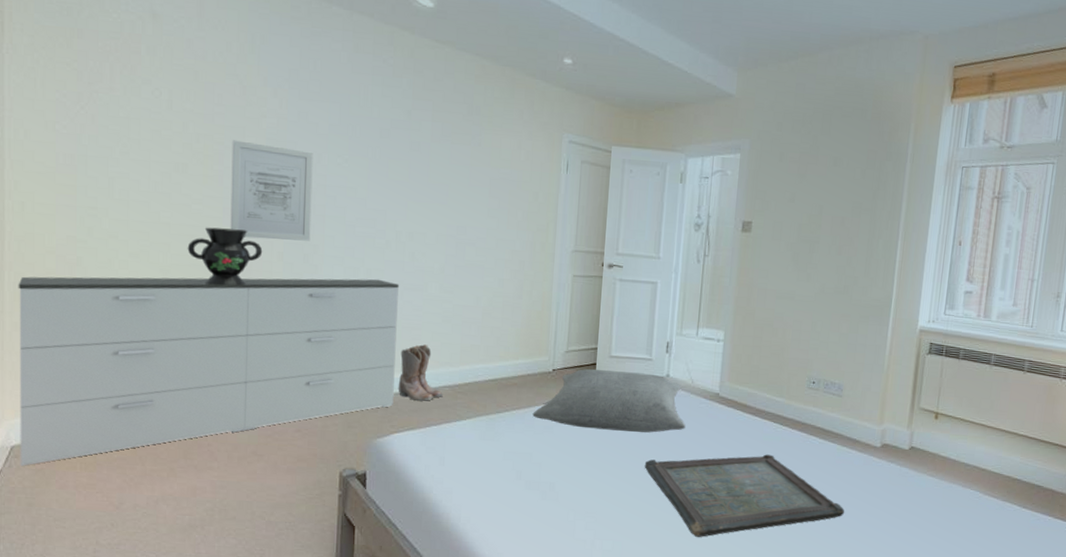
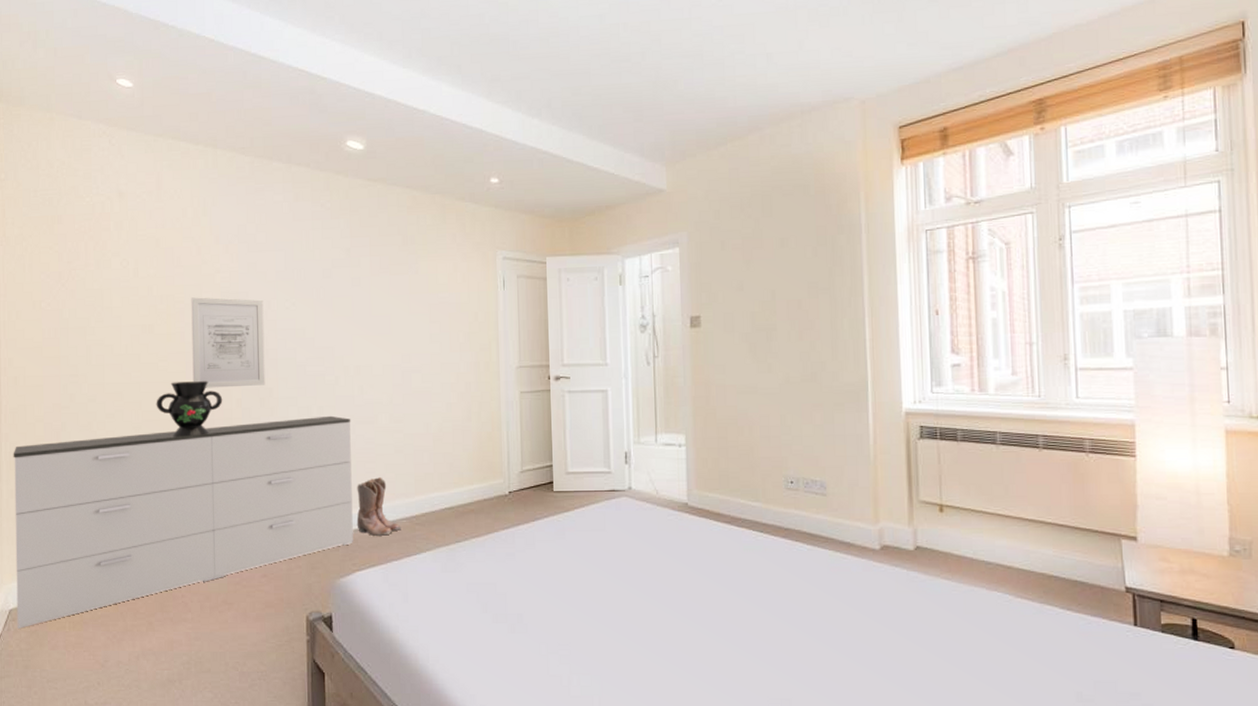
pillow: present [532,369,686,433] -> none [492,488,655,552]
serving tray: present [644,454,845,537] -> none [615,567,849,666]

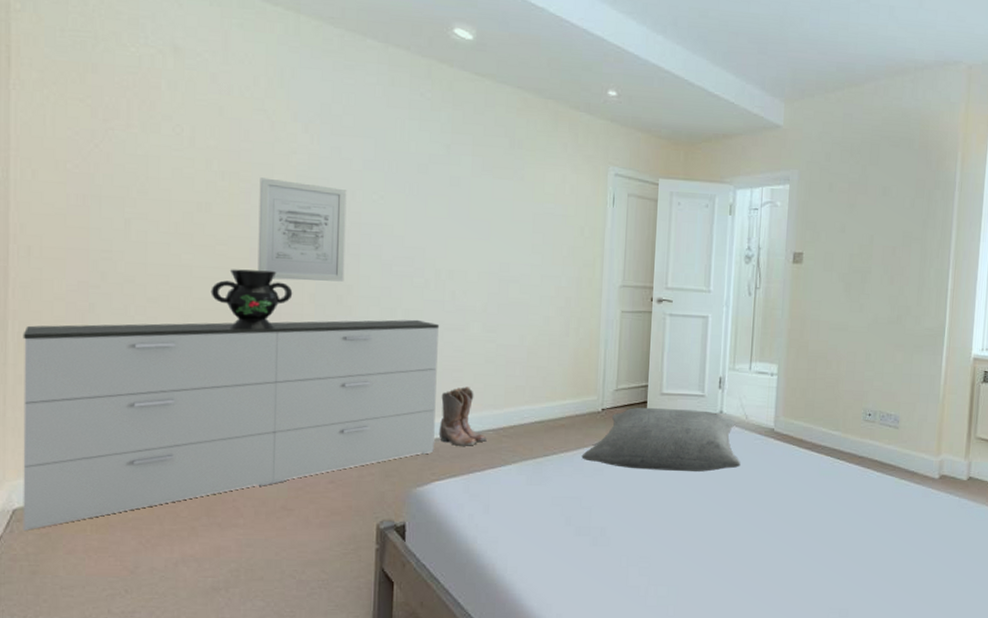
pillow: none [492,488,655,552] -> present [581,408,741,472]

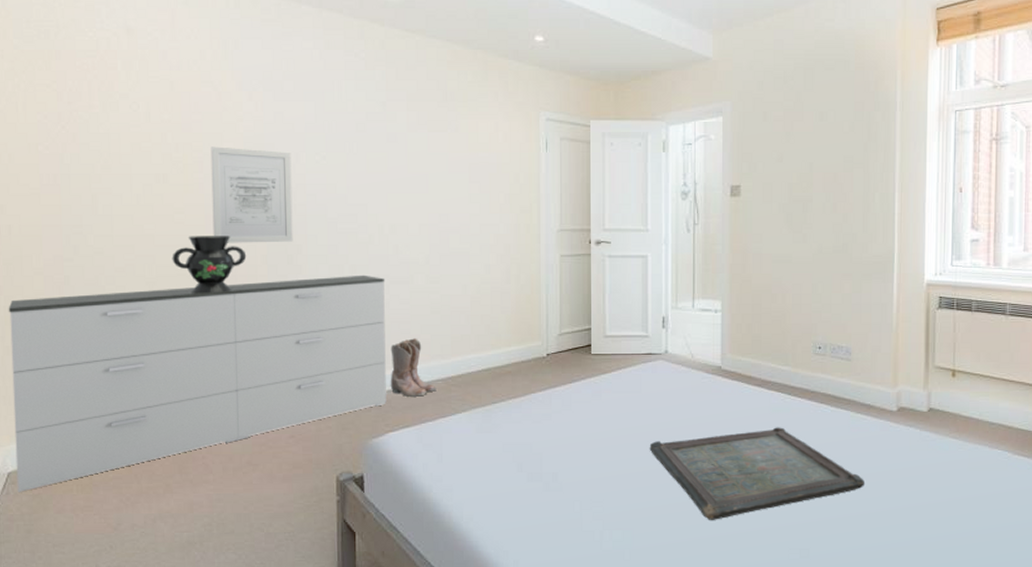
pillow: present [581,408,741,472] -> none [529,351,689,413]
serving tray: none [699,490,905,579] -> present [649,427,866,520]

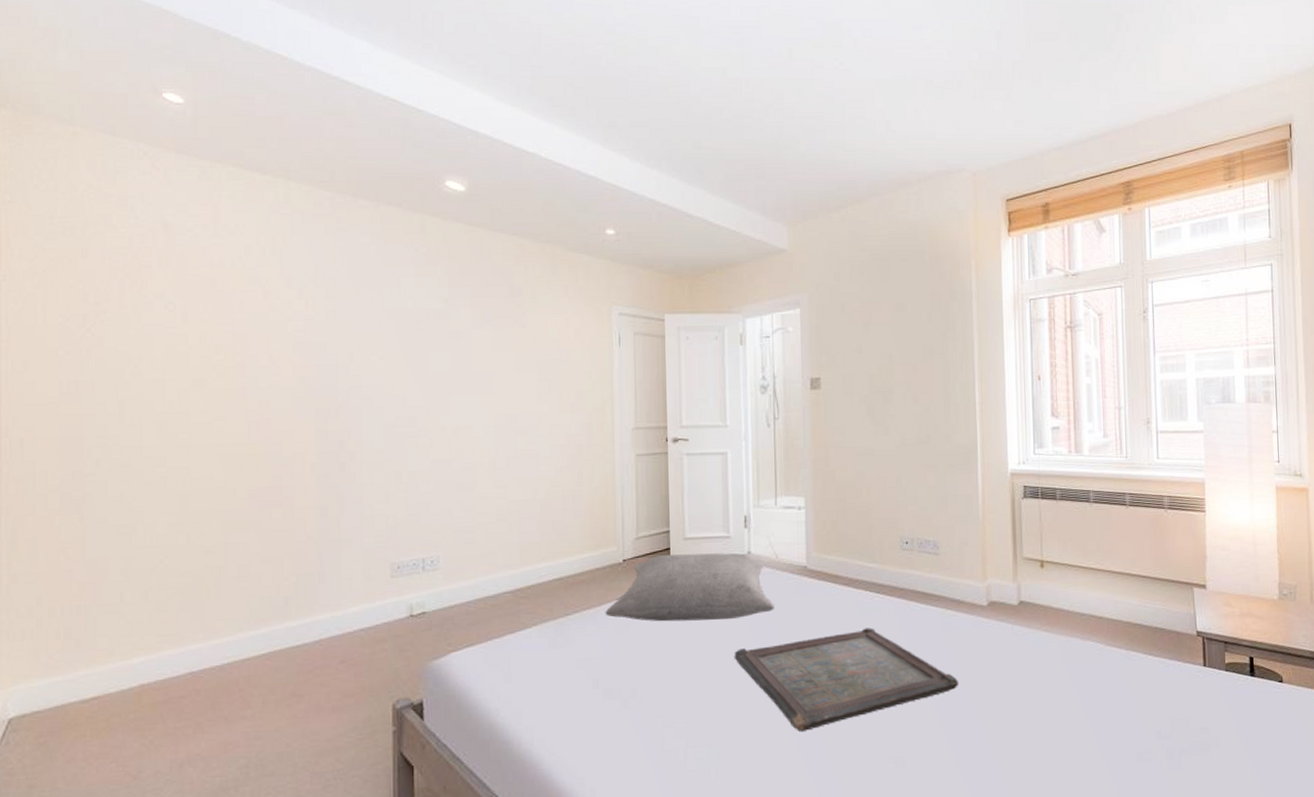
dresser: present [8,274,386,492] -> none [16,481,449,741]
decorative vase: present [172,236,247,294] -> none [209,443,294,508]
wall art: present [210,146,293,243] -> none [255,348,346,452]
boots: present [390,338,436,397] -> none [453,548,504,612]
pillow: none [529,351,689,413] -> present [605,553,774,622]

